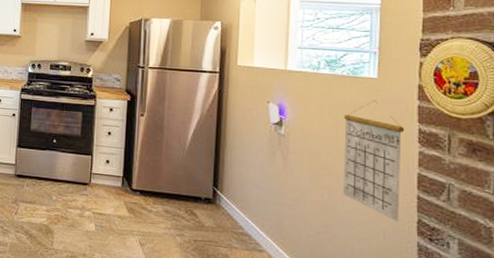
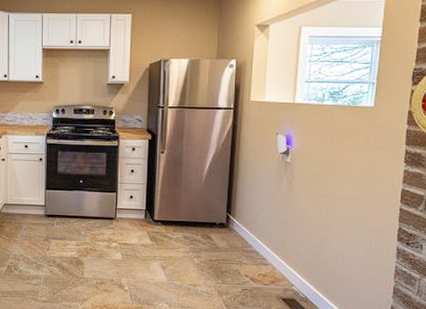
calendar: present [343,100,405,221] -> none [339,127,394,231]

